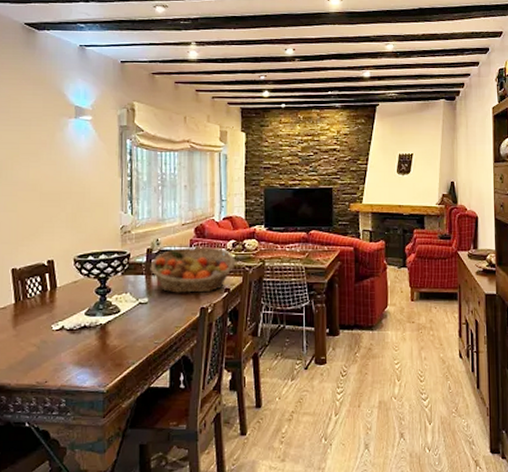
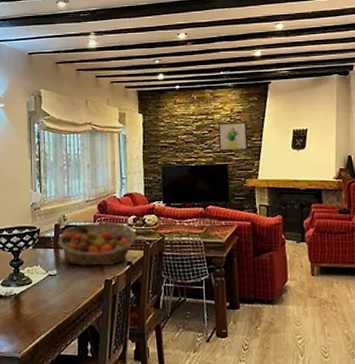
wall art: none [323,144,353,174] -> present [217,121,248,151]

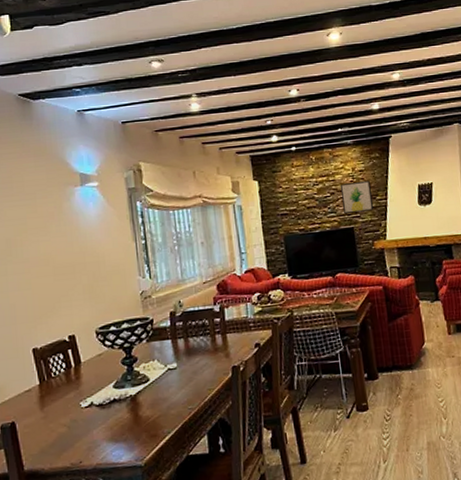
fruit basket: present [58,222,137,266] -> none [175,303,264,355]

